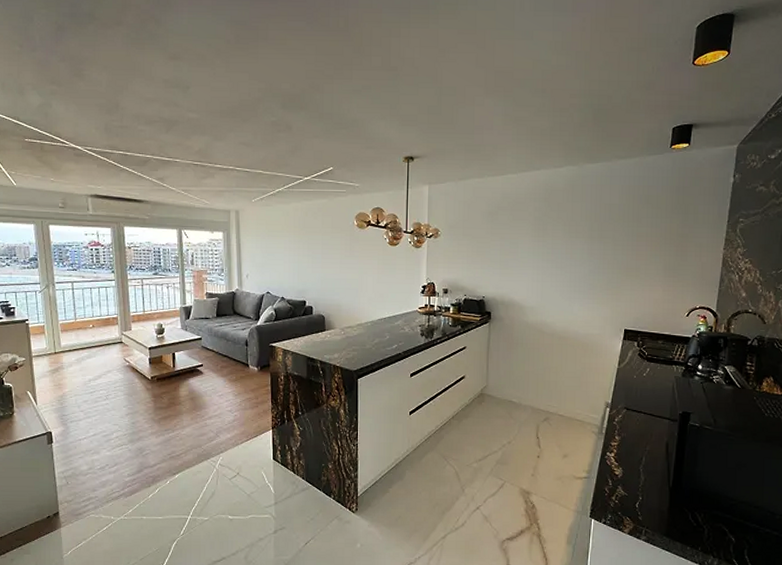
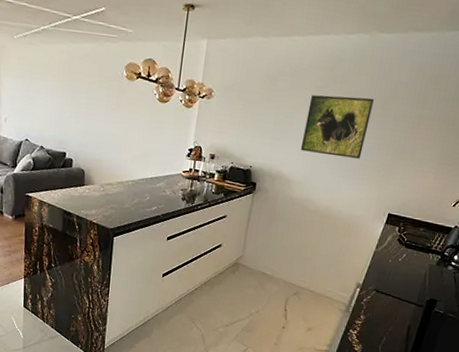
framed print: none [528,222,592,280] -> present [300,95,375,159]

